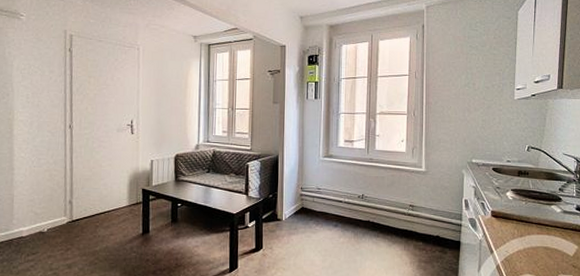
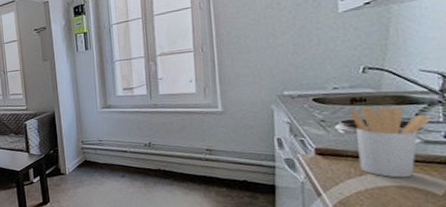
utensil holder: none [518,179,569,240] -> present [350,106,432,178]

